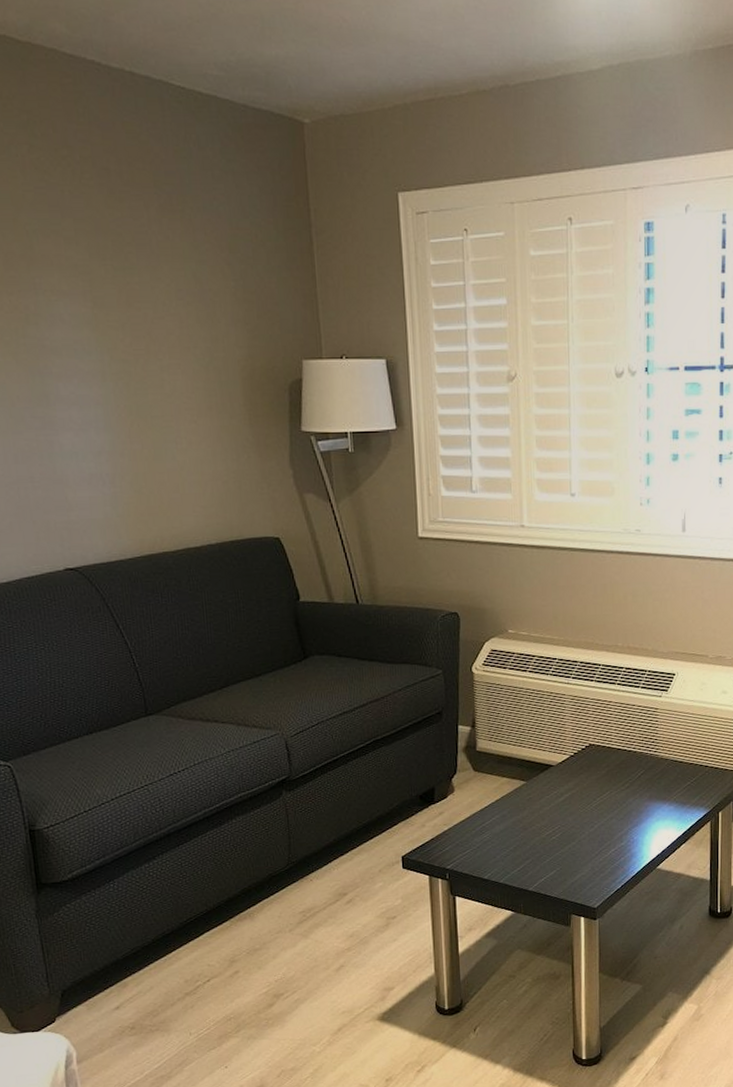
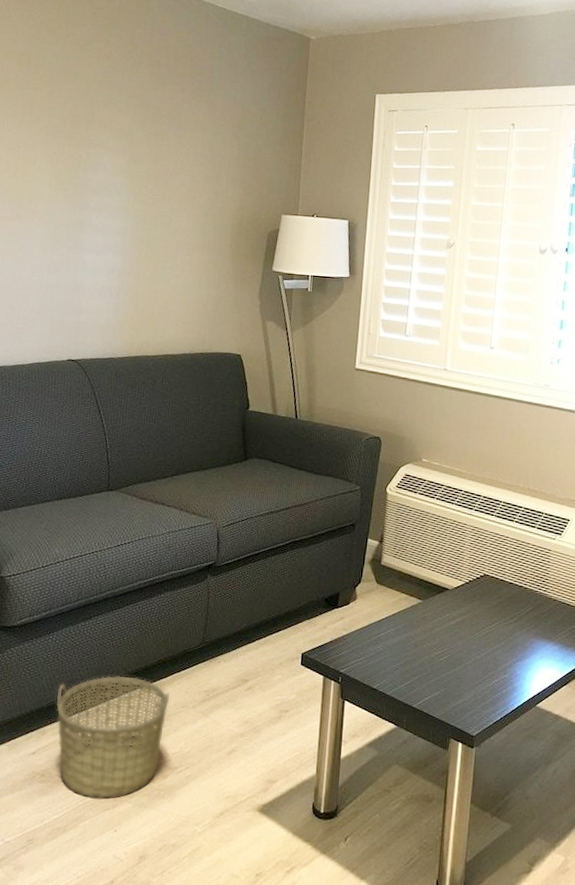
basket: none [131,911,263,1041] -> present [56,675,170,800]

